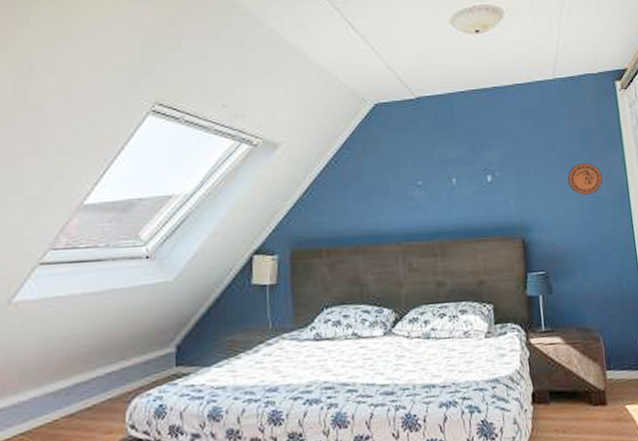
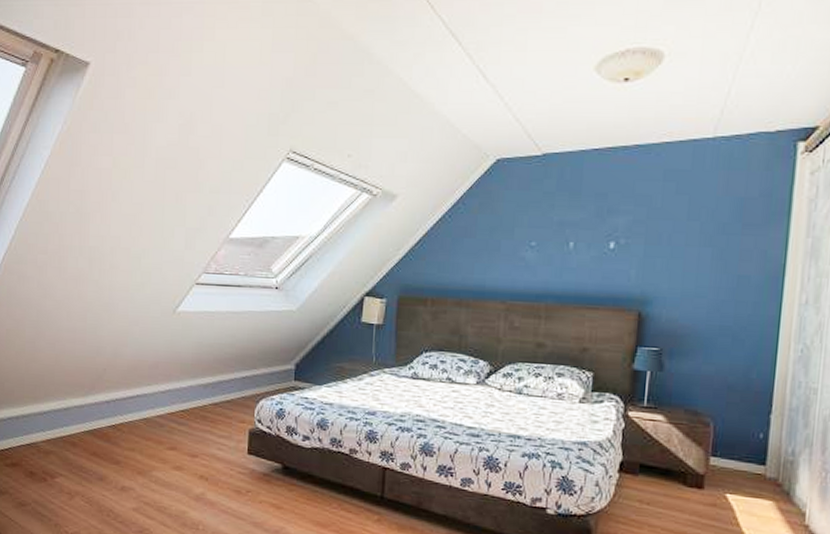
decorative plate: present [567,163,603,195] -> none [706,237,754,273]

